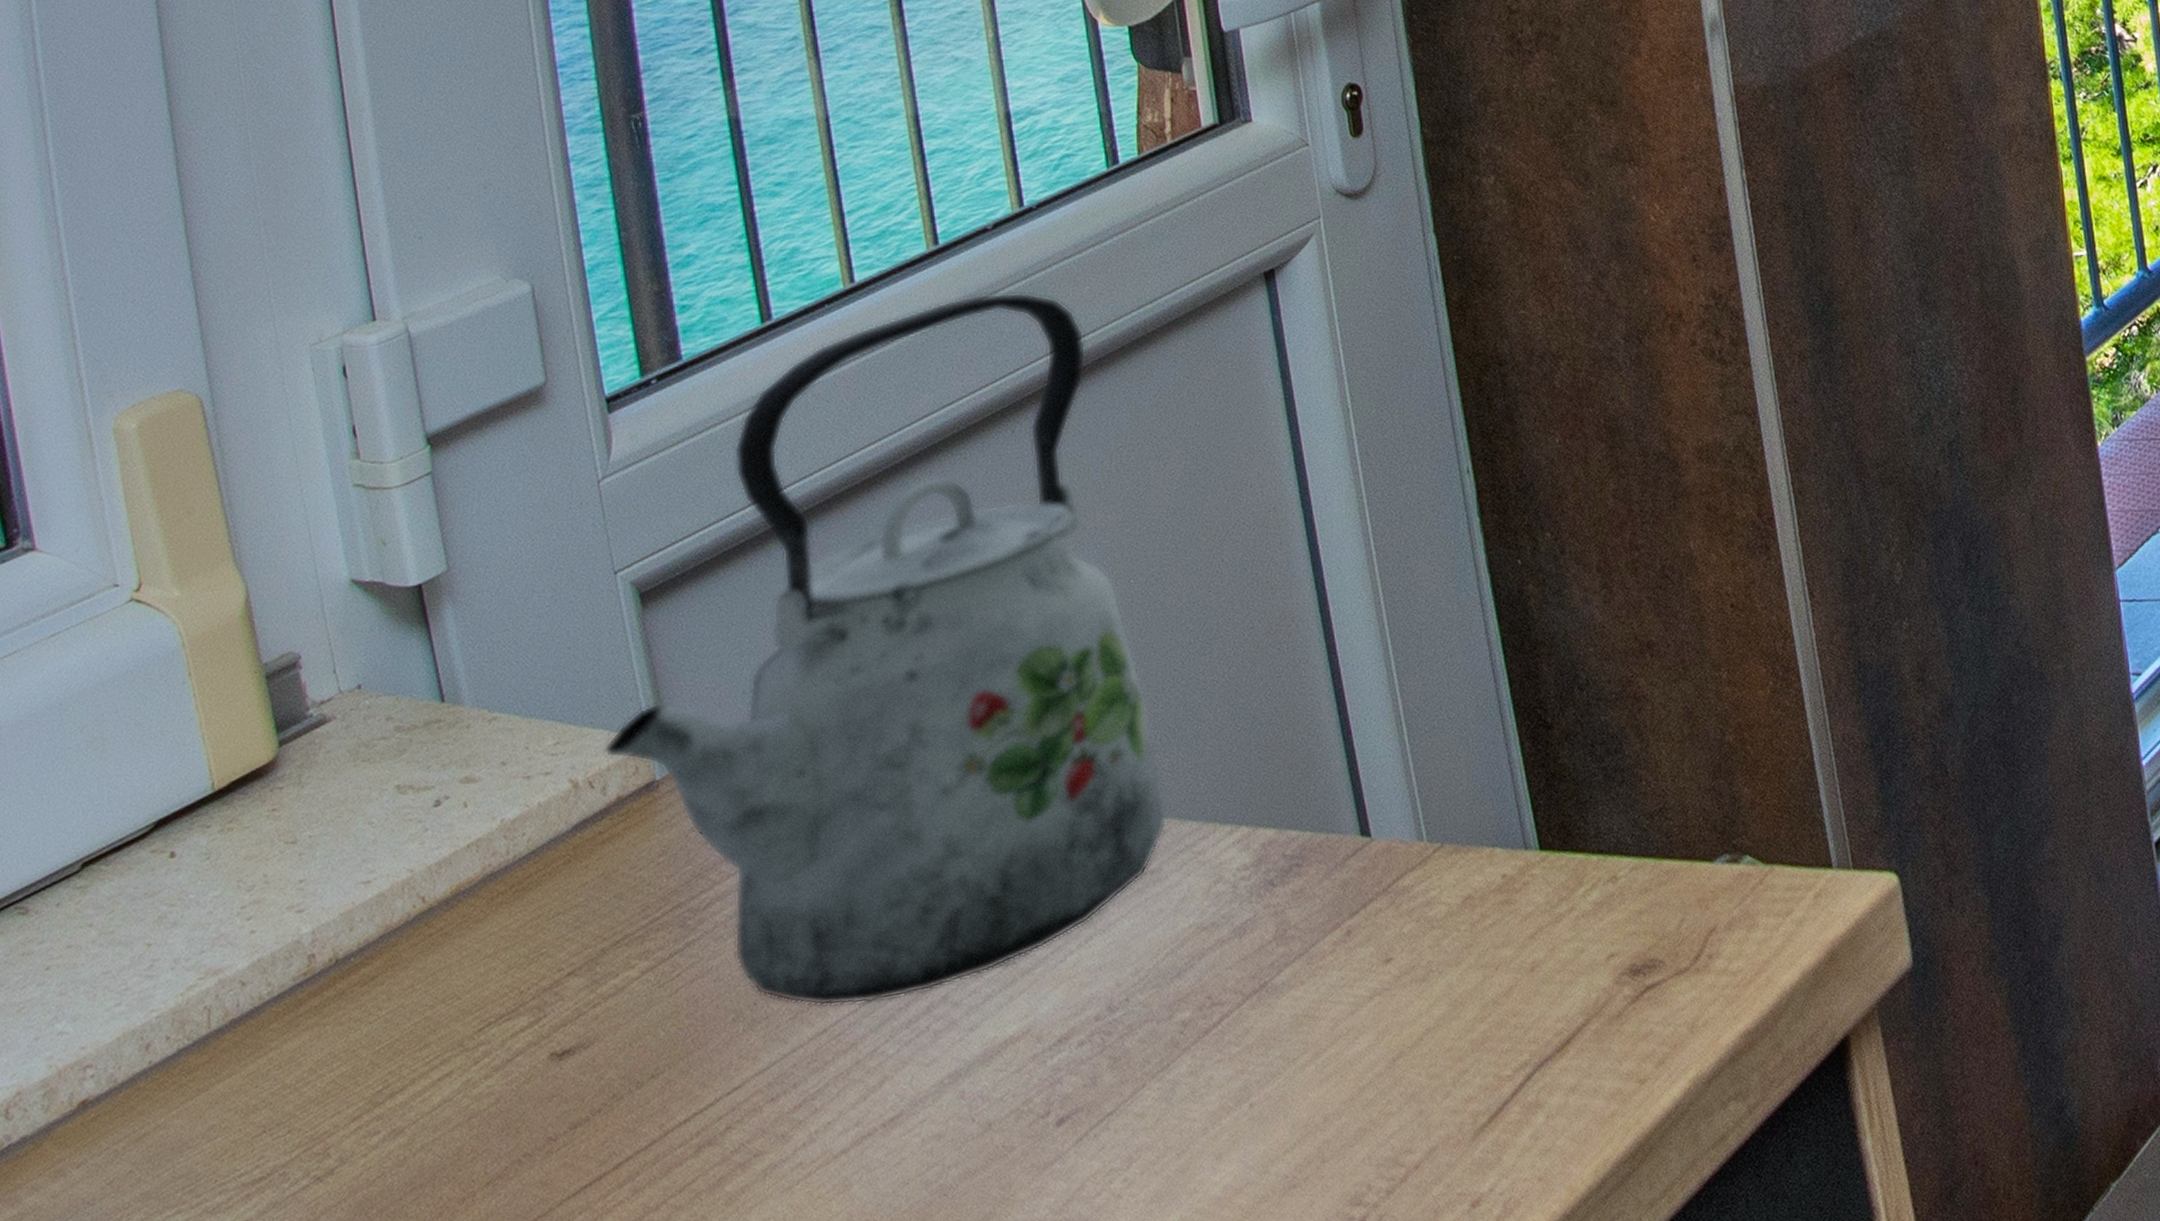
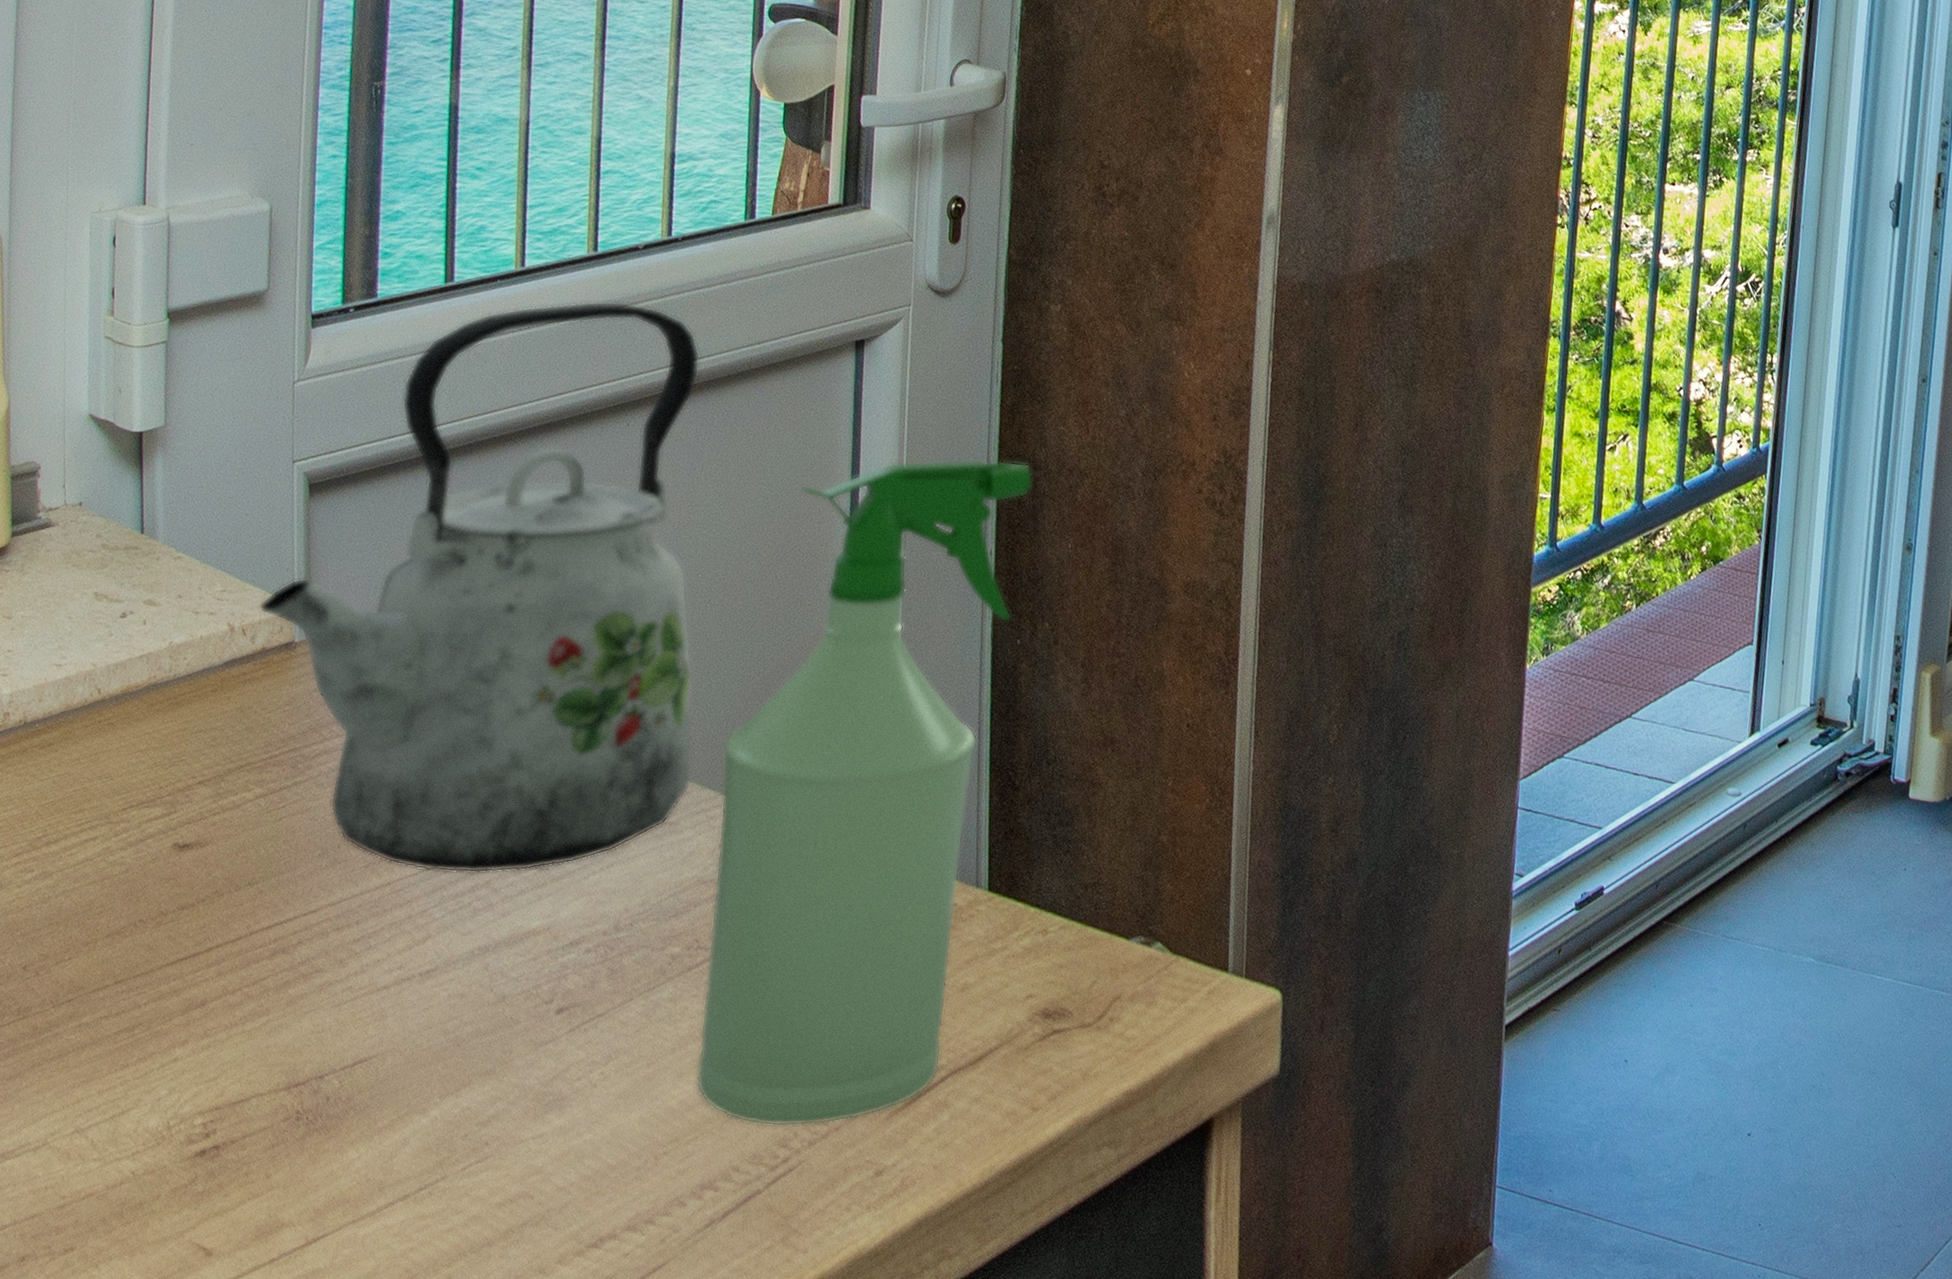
spray bottle: none [1196,361,1523,1190] -> present [695,458,1033,1127]

